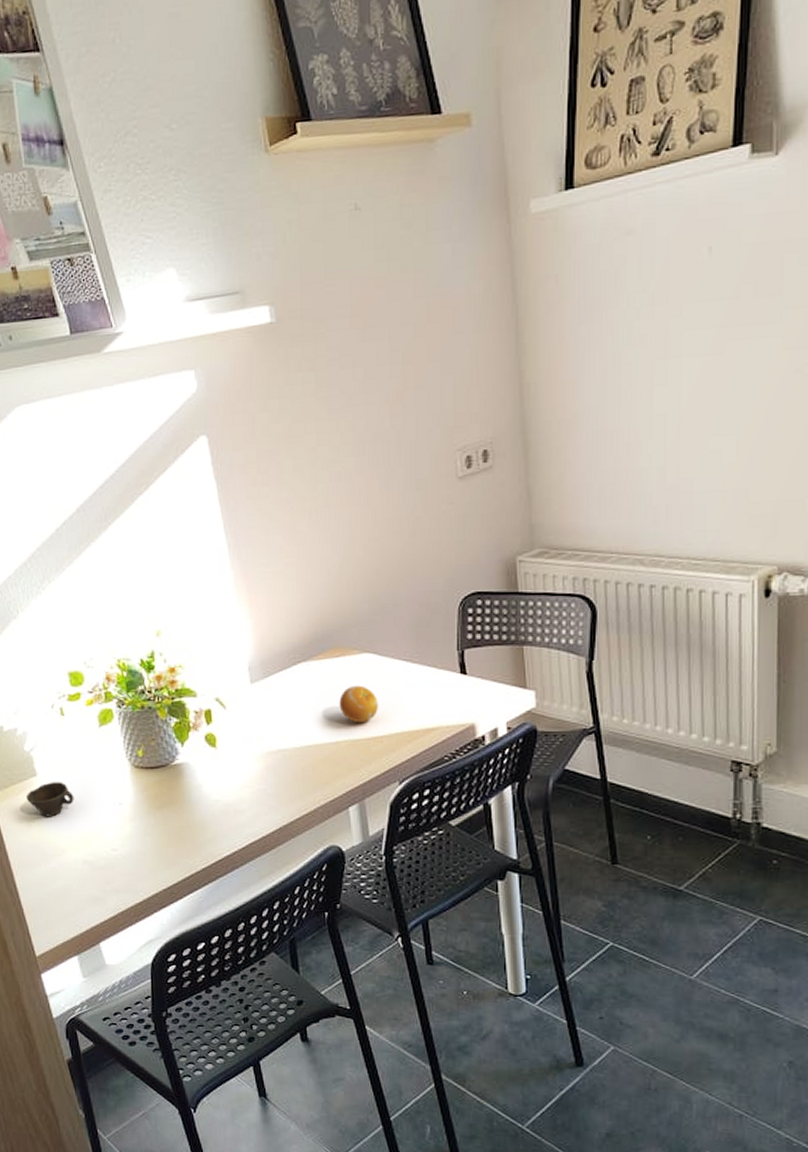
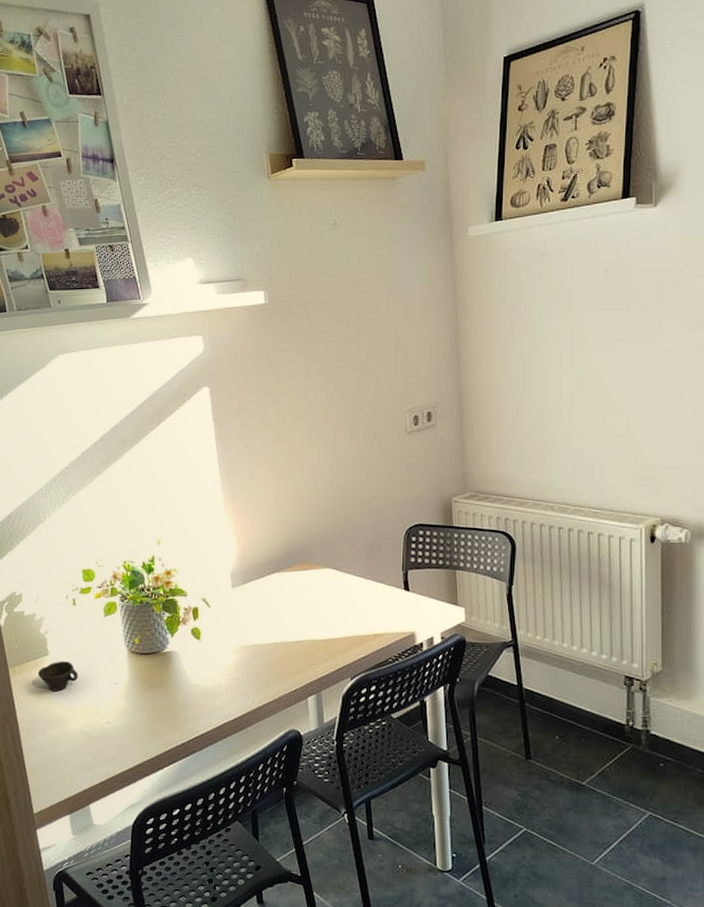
fruit: present [339,685,378,722] -> none [304,594,336,626]

